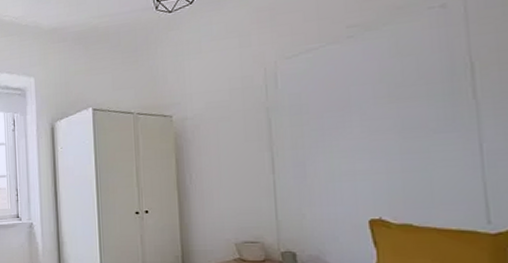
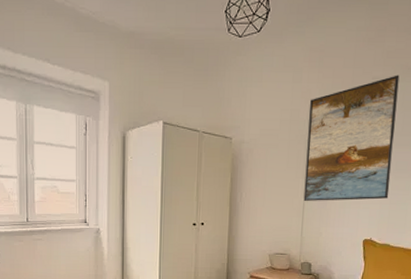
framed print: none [266,17,399,177] -> present [303,75,400,201]

